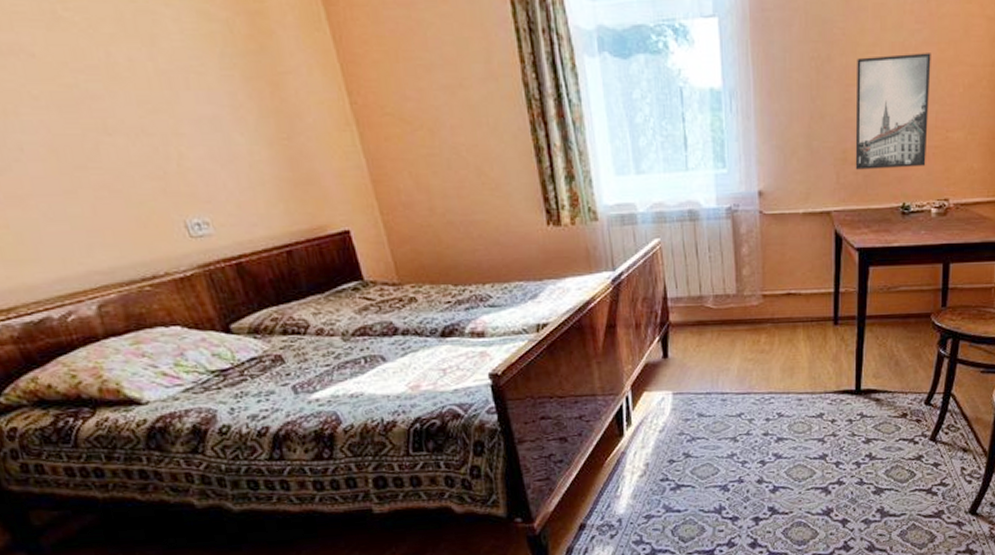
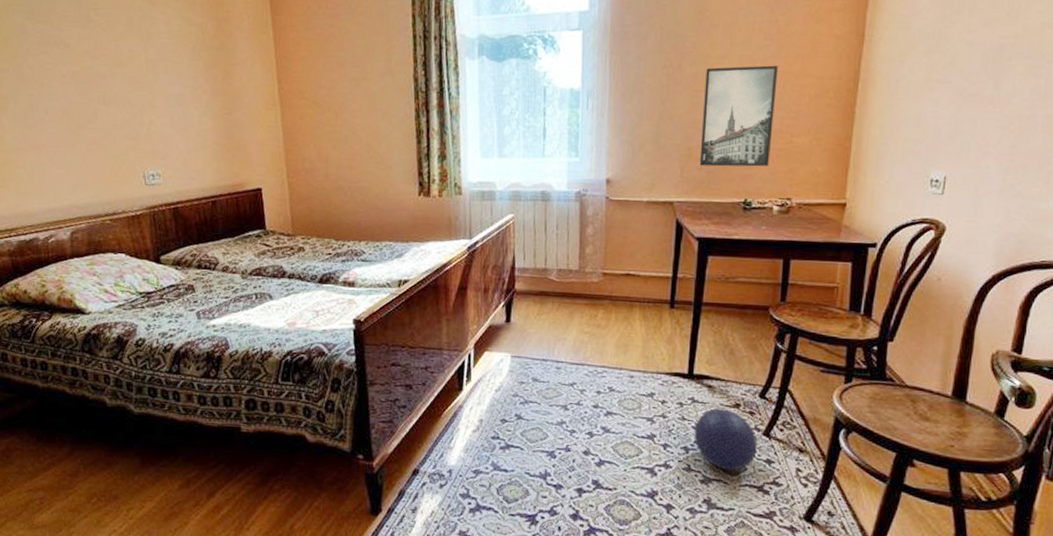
ball: none [864,420,925,479] -> present [694,408,758,471]

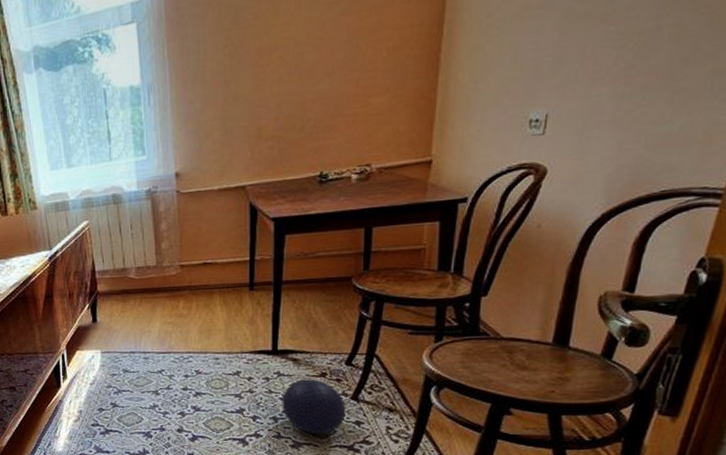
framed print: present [699,65,778,167] -> none [269,22,350,145]

